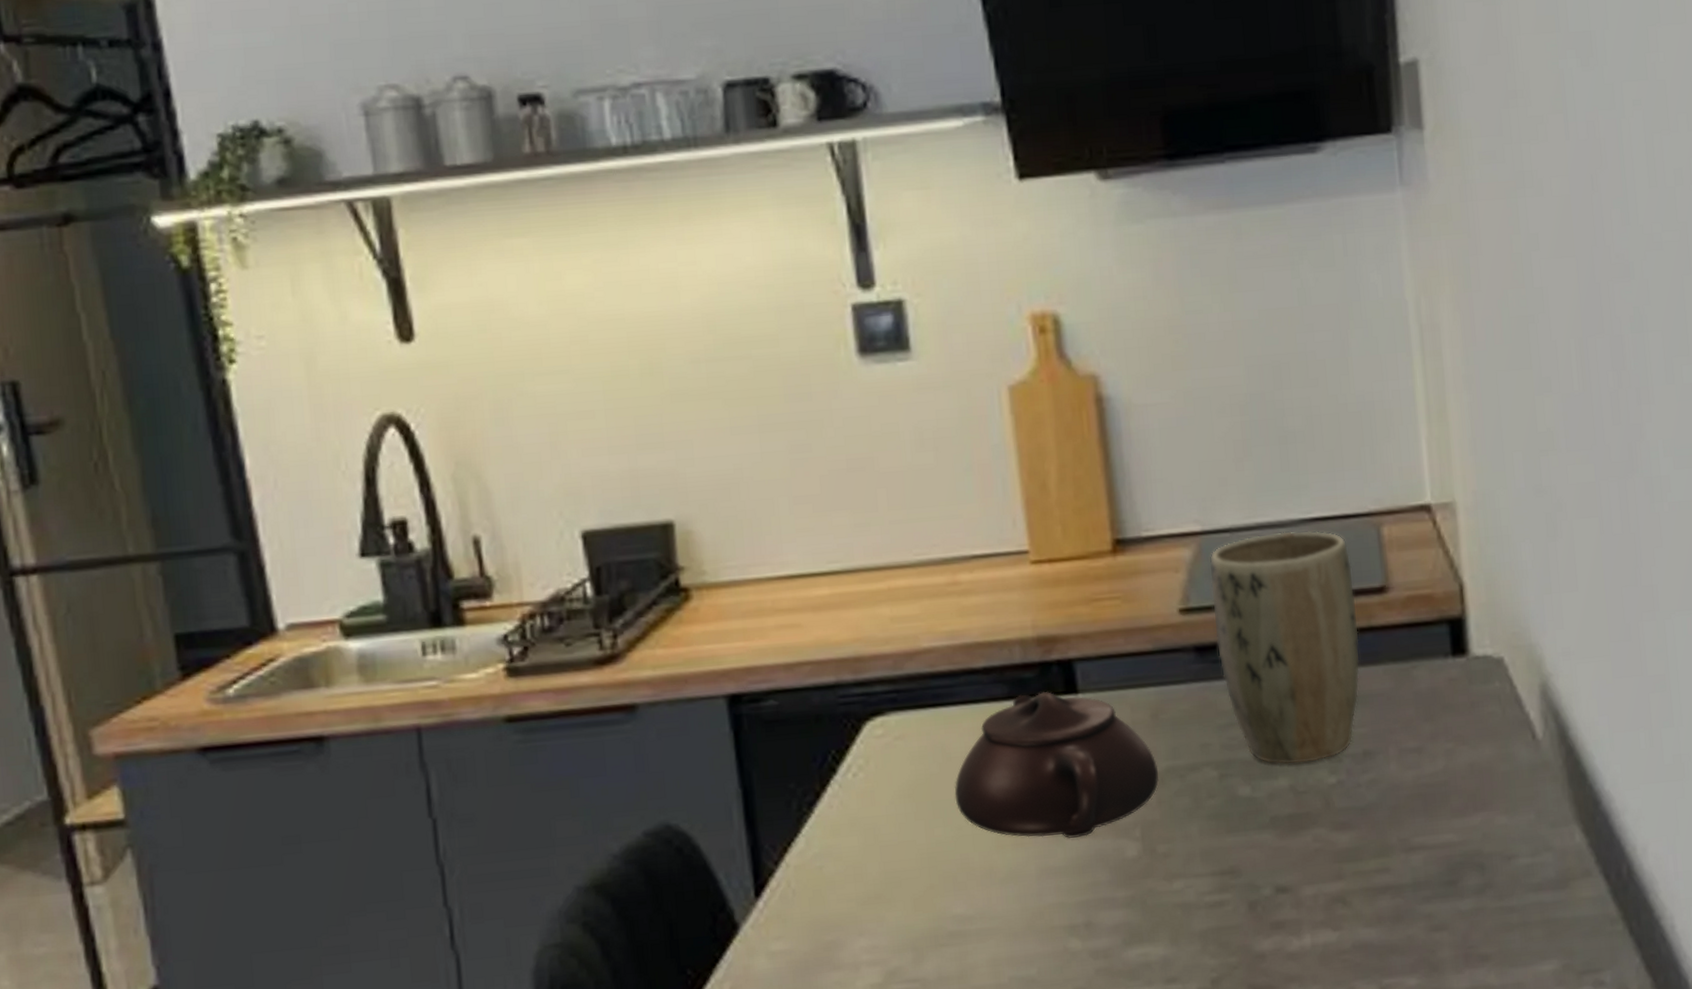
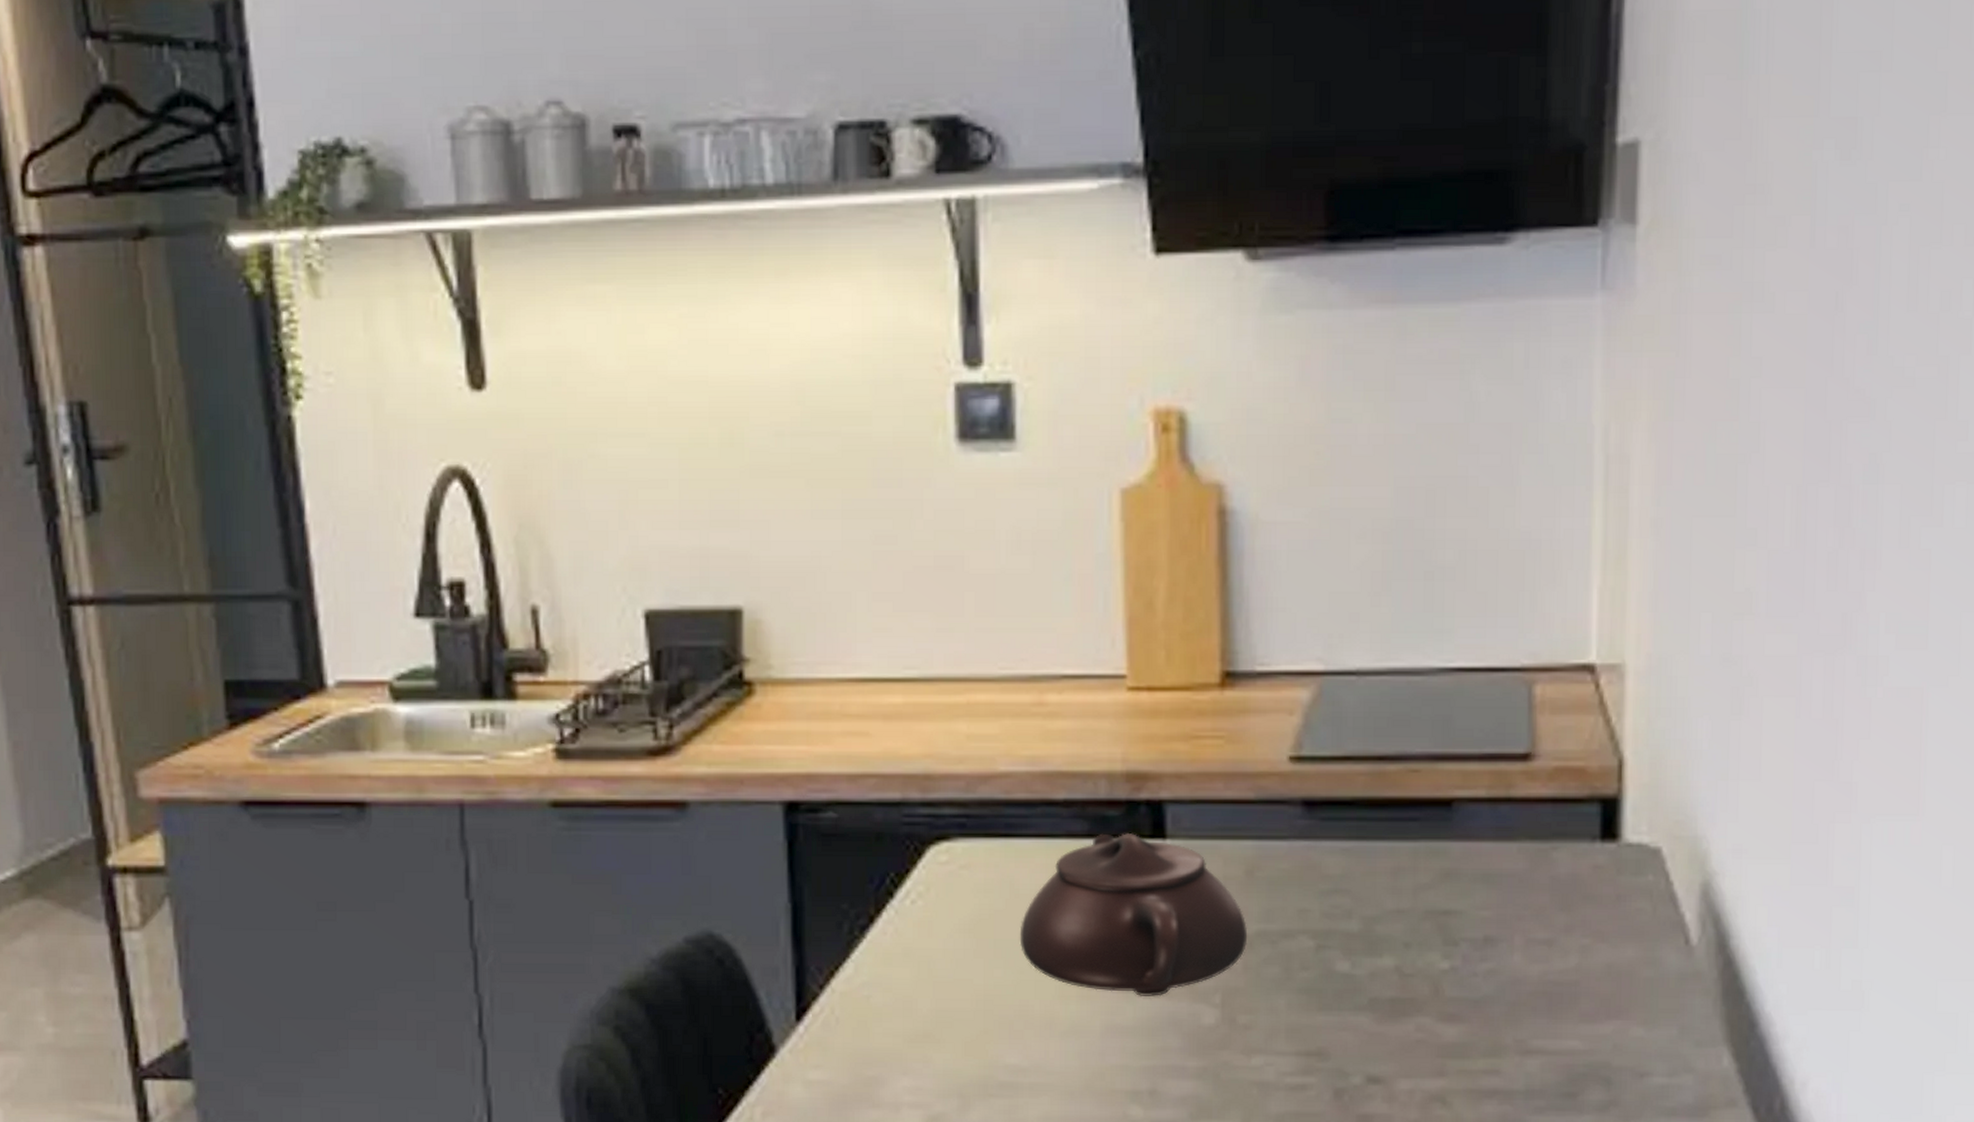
plant pot: present [1209,530,1360,765] -> none [1327,680,1495,944]

